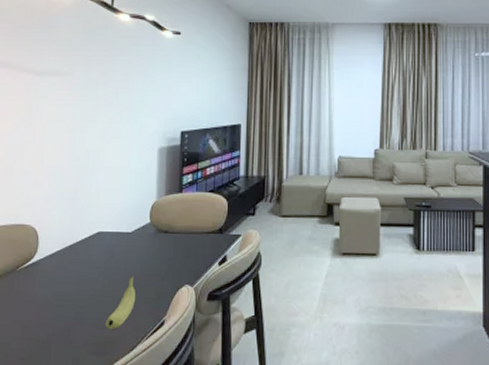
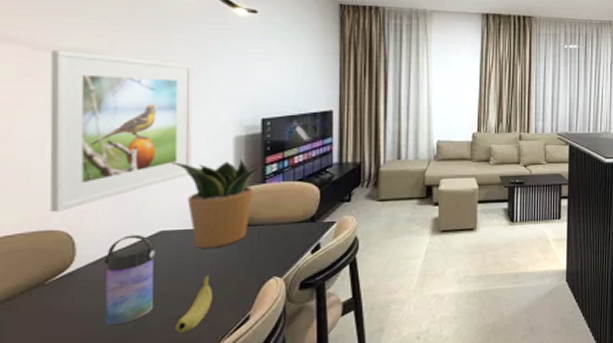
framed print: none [24,72,129,210] -> present [50,49,193,213]
water bottle: none [55,233,94,315] -> present [104,234,155,326]
potted plant: none [107,168,182,251] -> present [167,158,265,248]

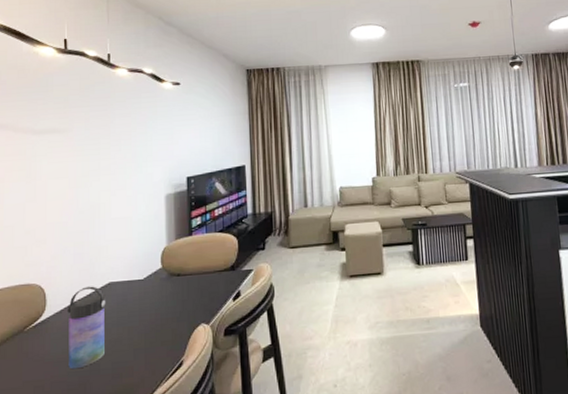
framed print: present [50,49,193,213] -> none [28,131,132,269]
potted plant: present [167,158,265,248] -> none [114,213,191,297]
fruit: present [175,275,212,333] -> none [123,322,151,377]

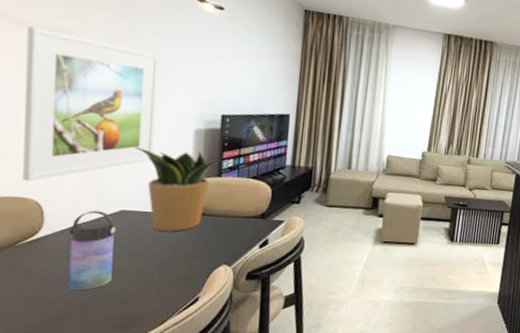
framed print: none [28,131,132,269] -> present [22,26,160,182]
potted plant: none [114,213,191,297] -> present [131,146,222,232]

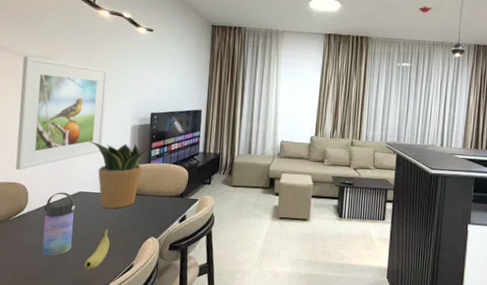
fruit: none [131,255,166,305] -> present [84,228,109,270]

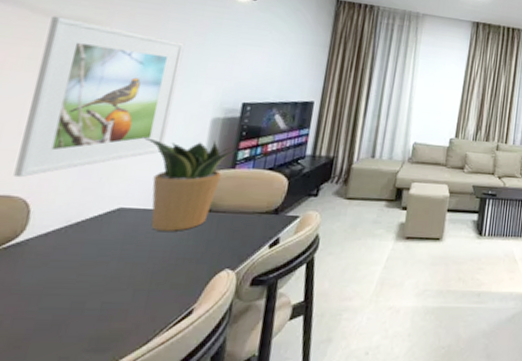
water bottle: present [42,192,75,257] -> none [42,209,110,306]
fruit: present [84,228,109,270] -> none [112,260,160,321]

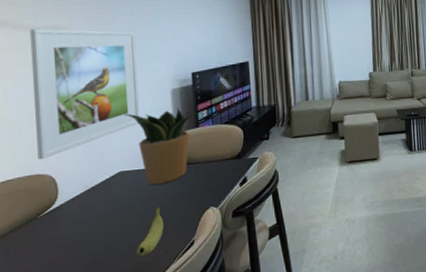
fruit: none [112,260,160,321] -> present [136,207,164,256]

